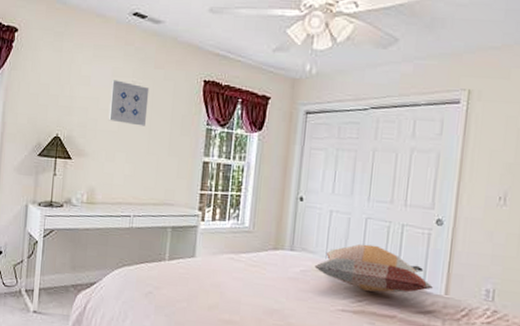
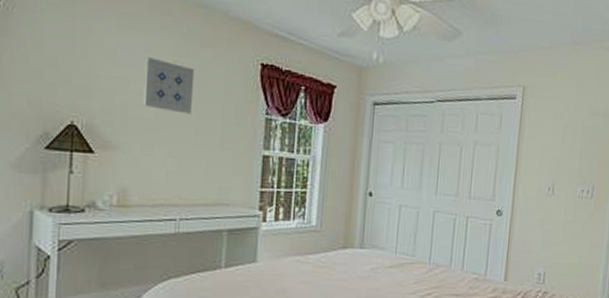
decorative pillow: present [314,244,433,293] -> none [385,237,494,285]

